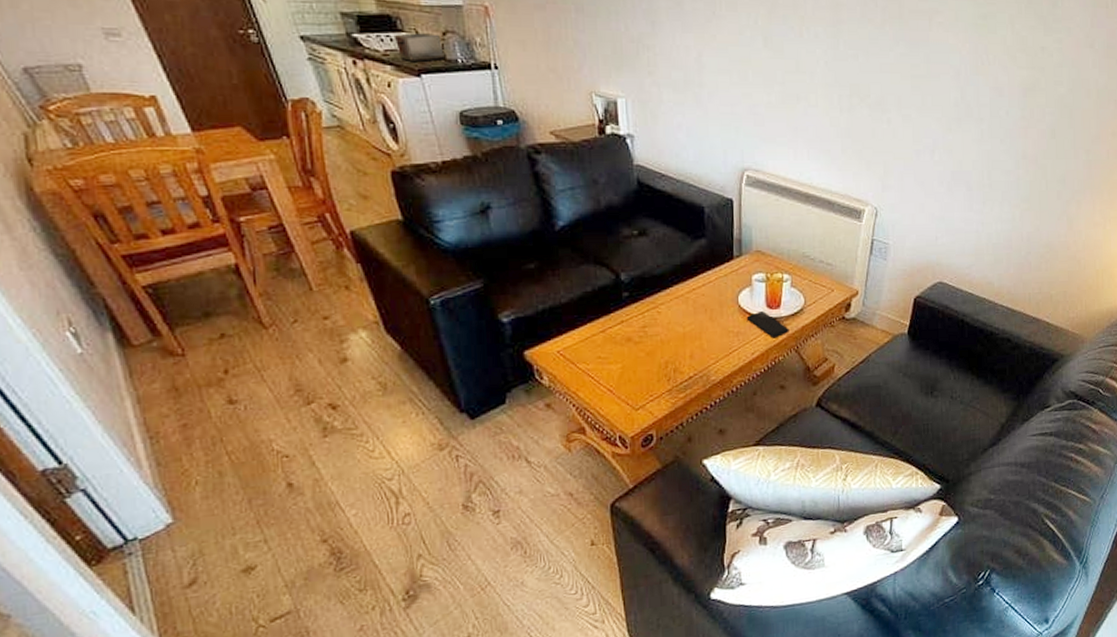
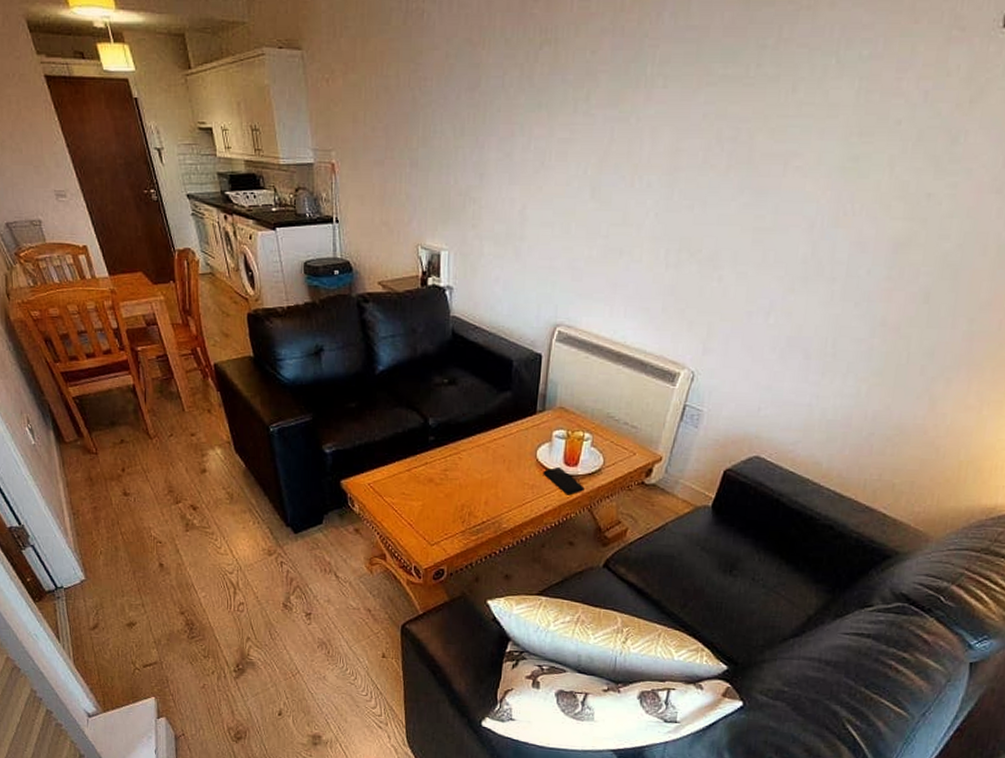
toaster: present [393,32,444,63] -> none [257,189,296,217]

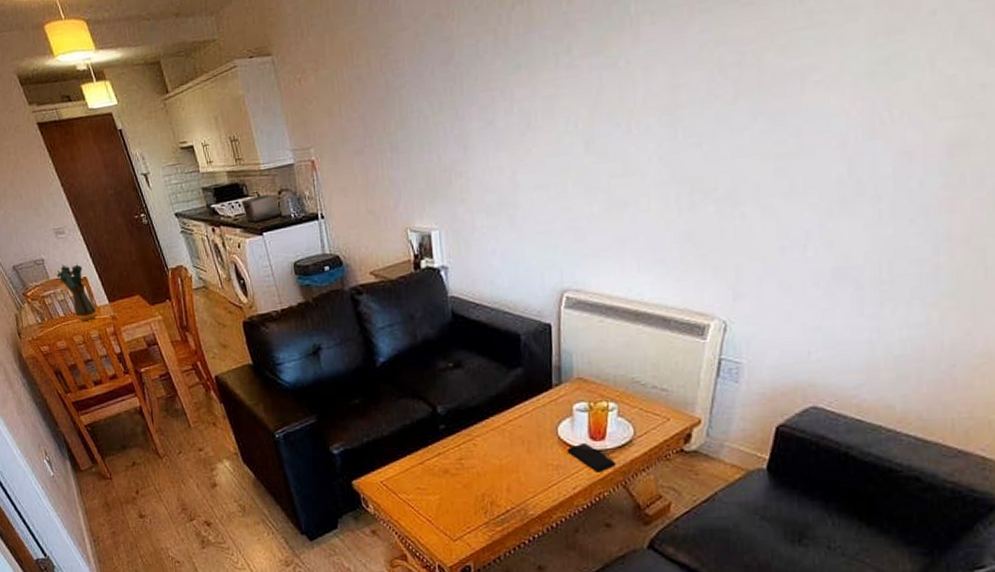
vase: none [54,228,95,293] -> present [57,263,97,323]
toaster: none [257,189,296,217] -> present [241,193,281,224]

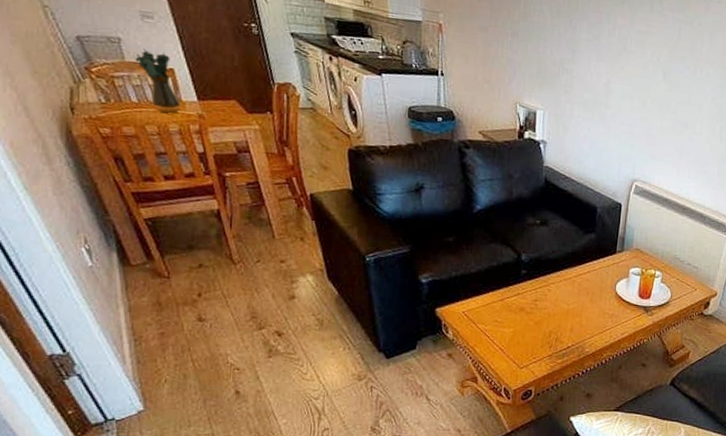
toaster: present [241,193,281,224] -> none [364,39,403,65]
mobile phone: present [567,442,616,473] -> none [621,299,655,324]

